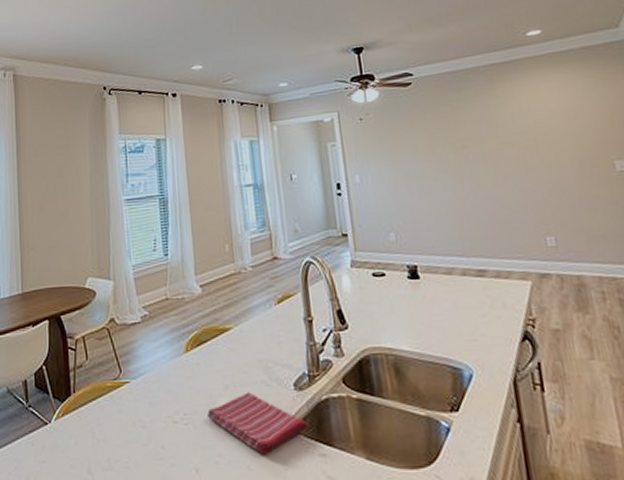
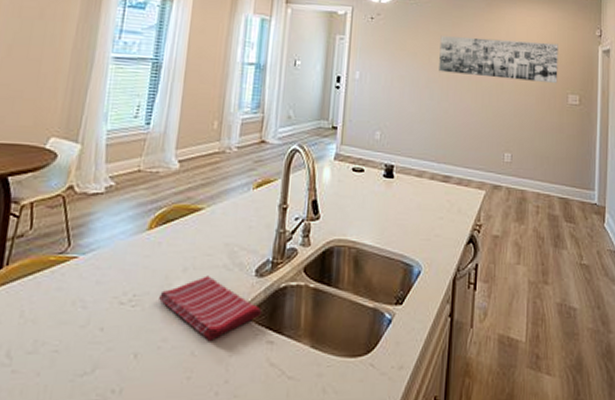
wall art: none [440,106,597,161] -> present [439,36,558,83]

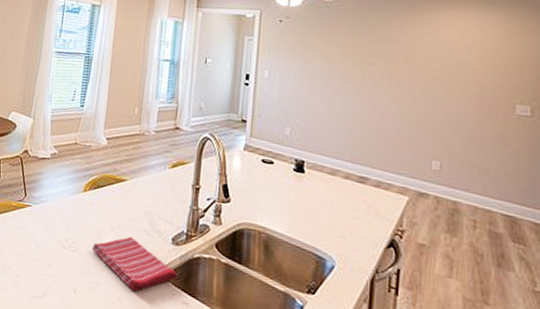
wall art: present [439,36,558,83] -> none [353,38,502,91]

